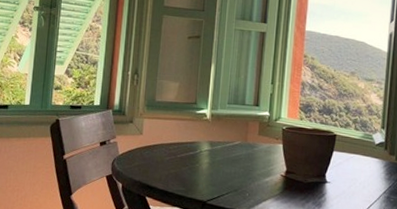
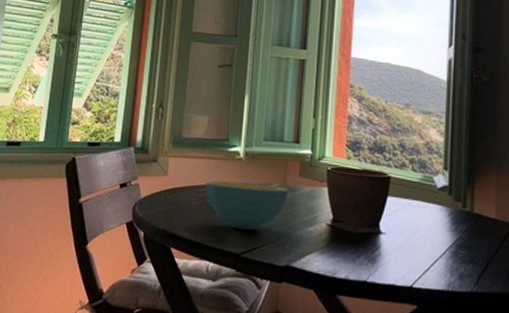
cereal bowl: none [176,139,248,181] -> present [205,180,288,230]

